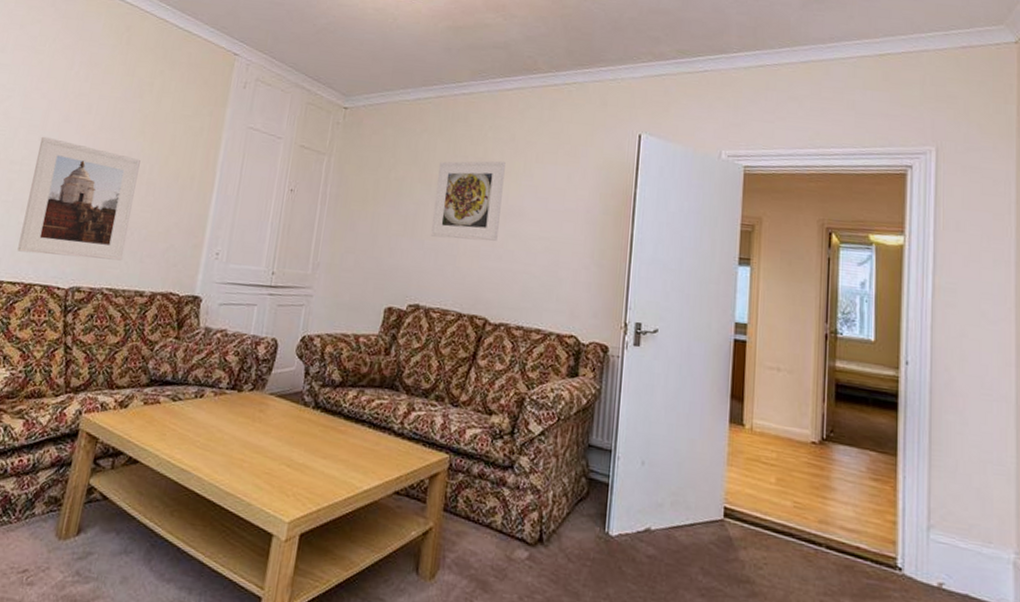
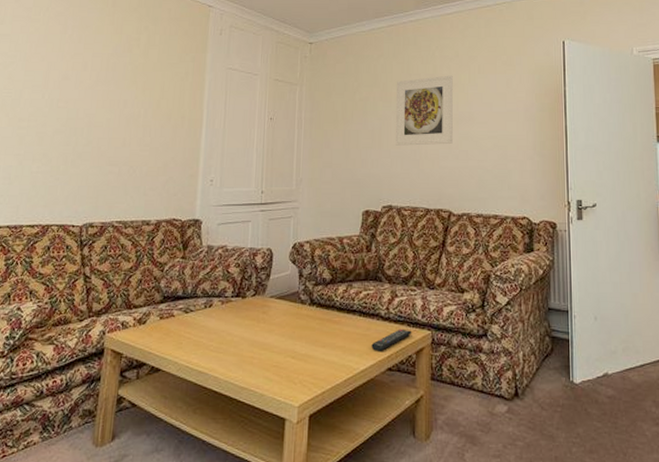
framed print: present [17,136,141,261] -> none [33,94,135,198]
remote control: none [378,447,428,471] -> present [371,329,412,351]

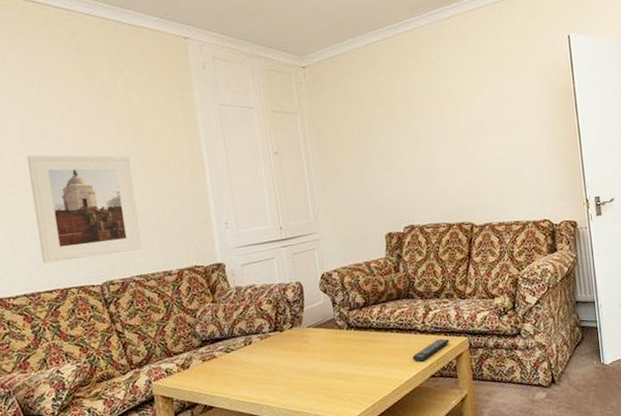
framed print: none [33,94,135,198] -> present [26,155,143,263]
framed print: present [396,75,453,146] -> none [401,85,466,165]

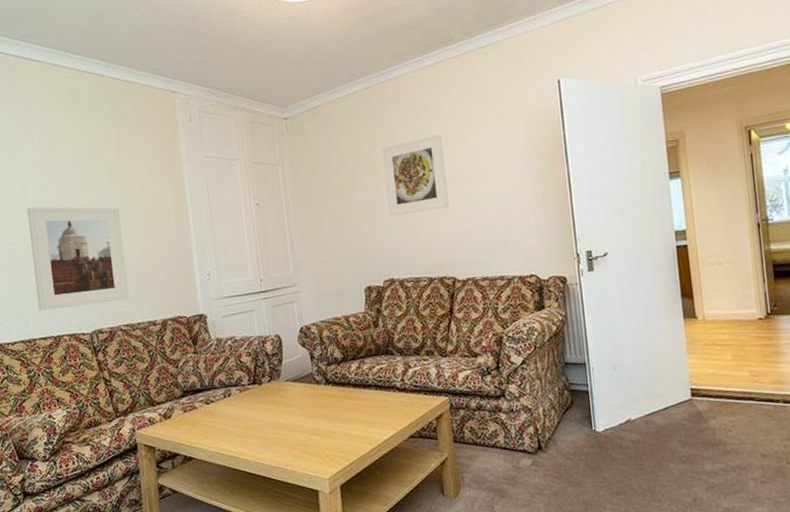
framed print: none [401,85,466,165] -> present [382,134,449,217]
remote control: present [412,338,450,362] -> none [391,397,430,421]

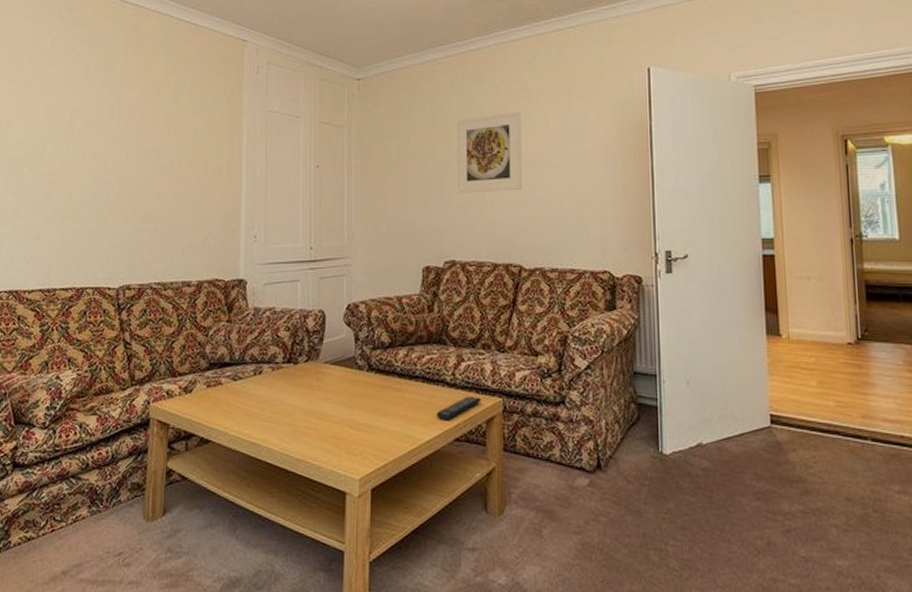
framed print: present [26,206,130,311] -> none [64,145,168,258]
remote control: none [391,397,430,421] -> present [437,396,482,420]

